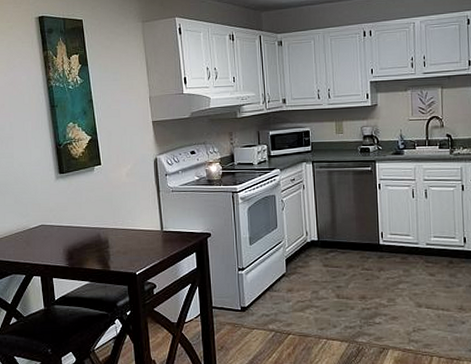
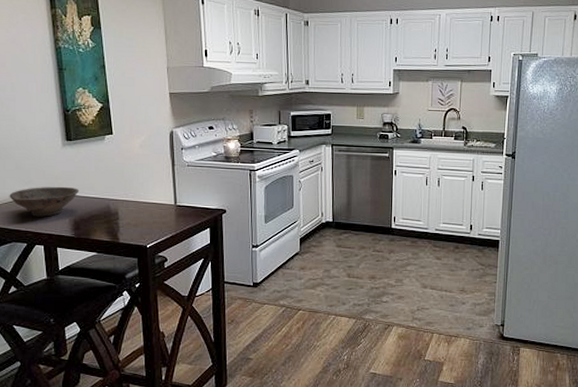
bowl: none [9,218,72,248] -> present [9,186,80,217]

